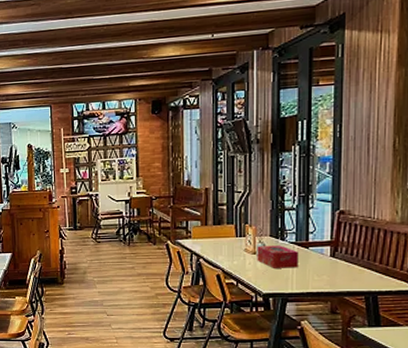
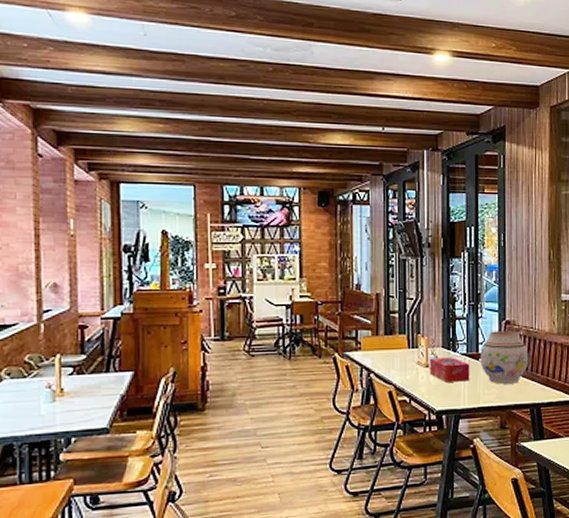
vase: none [310,220,365,272] -> present [480,331,529,384]

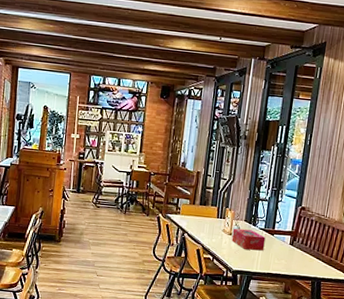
vase: present [480,331,529,384] -> none [274,214,318,259]

